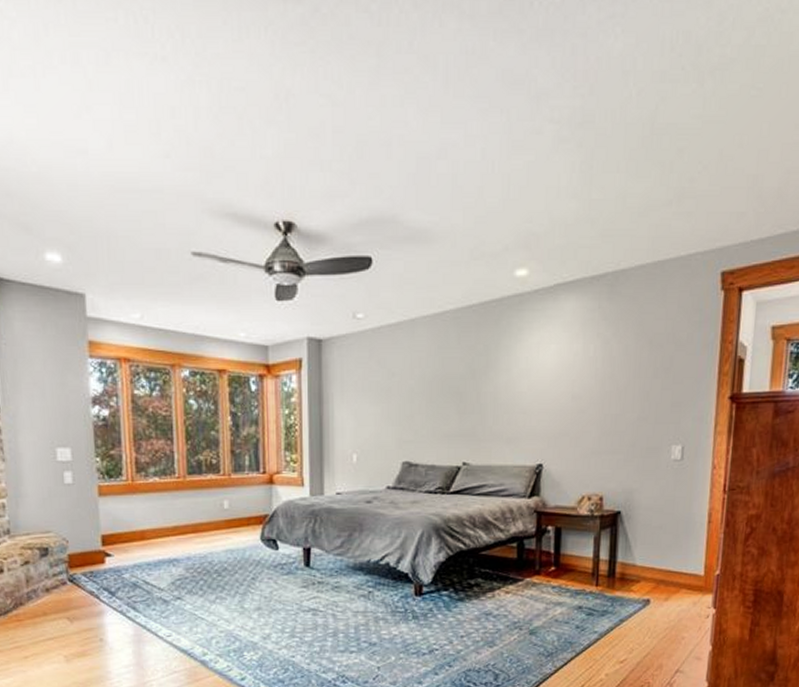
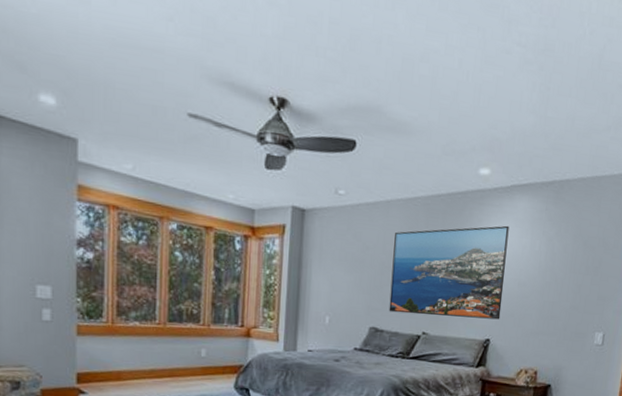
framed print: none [422,331,556,443] -> present [389,225,509,320]

